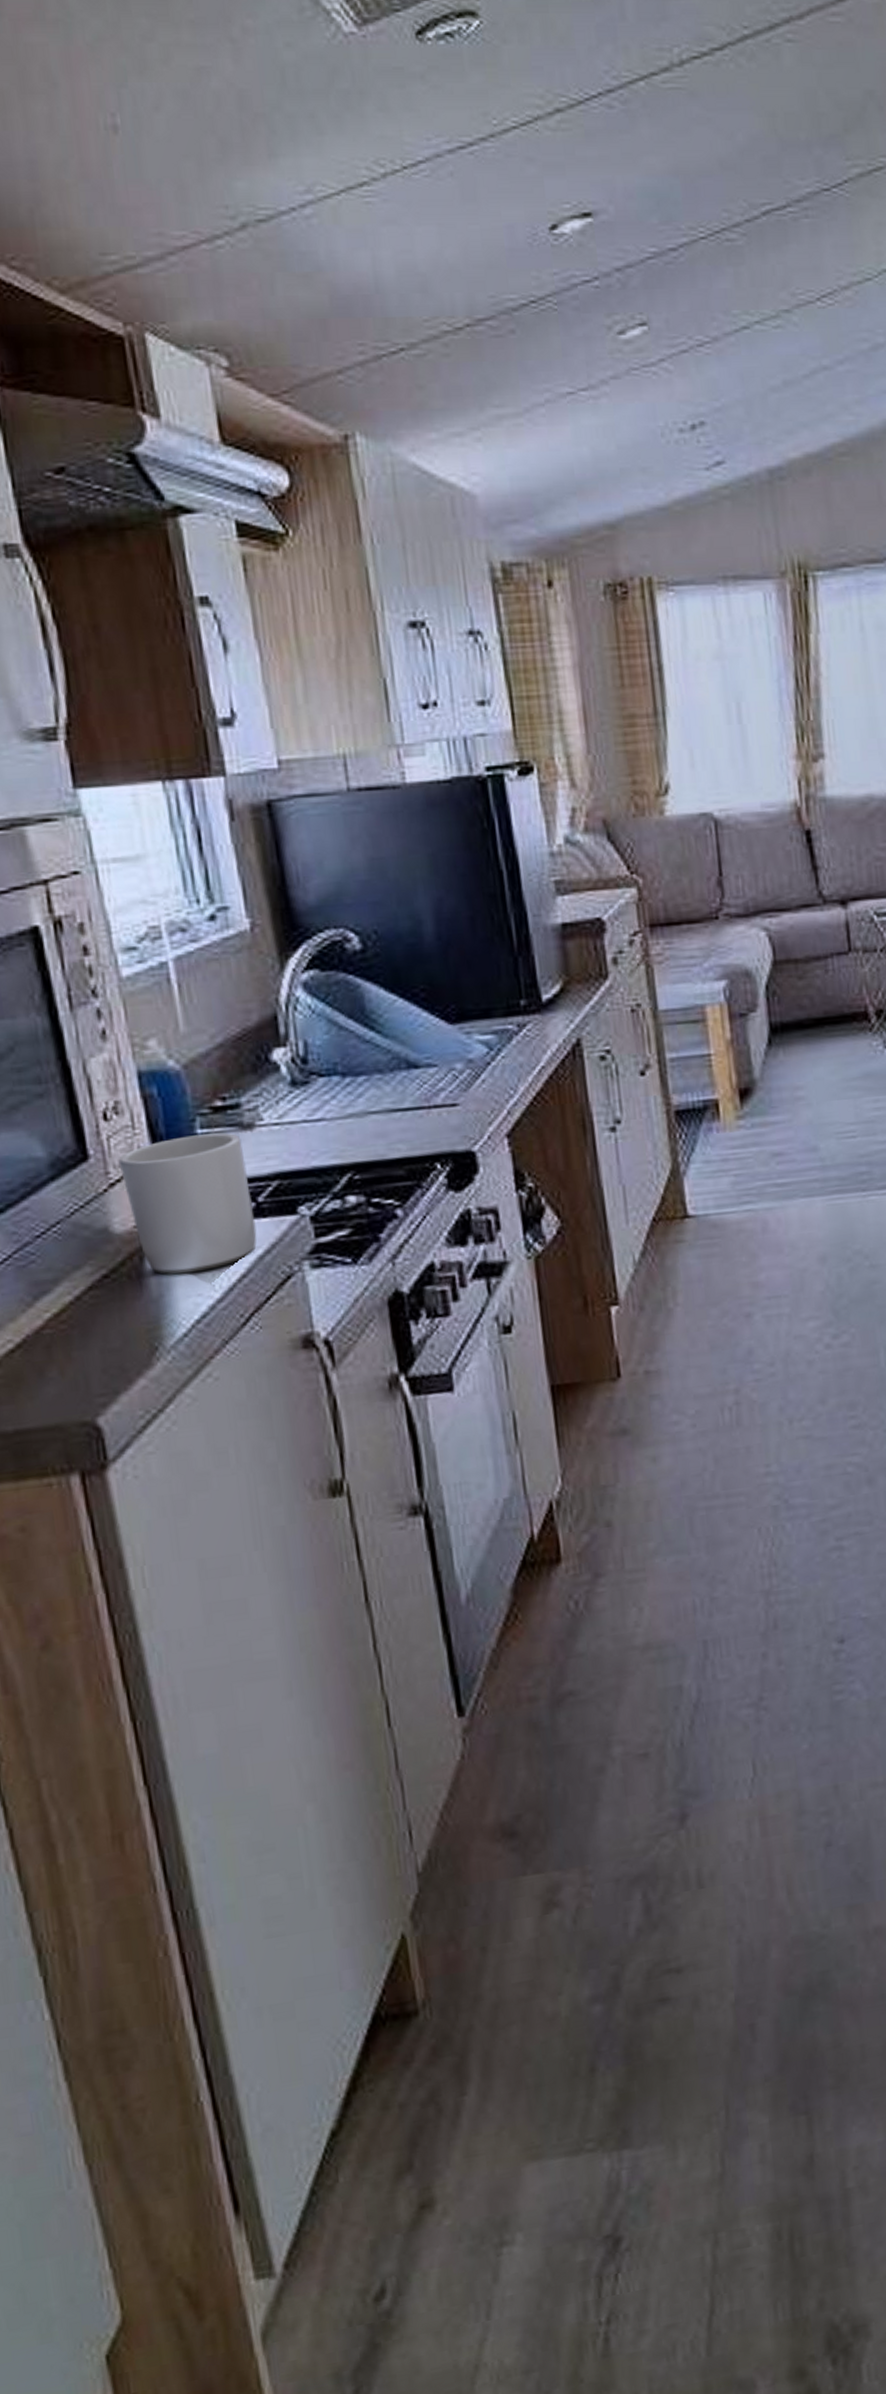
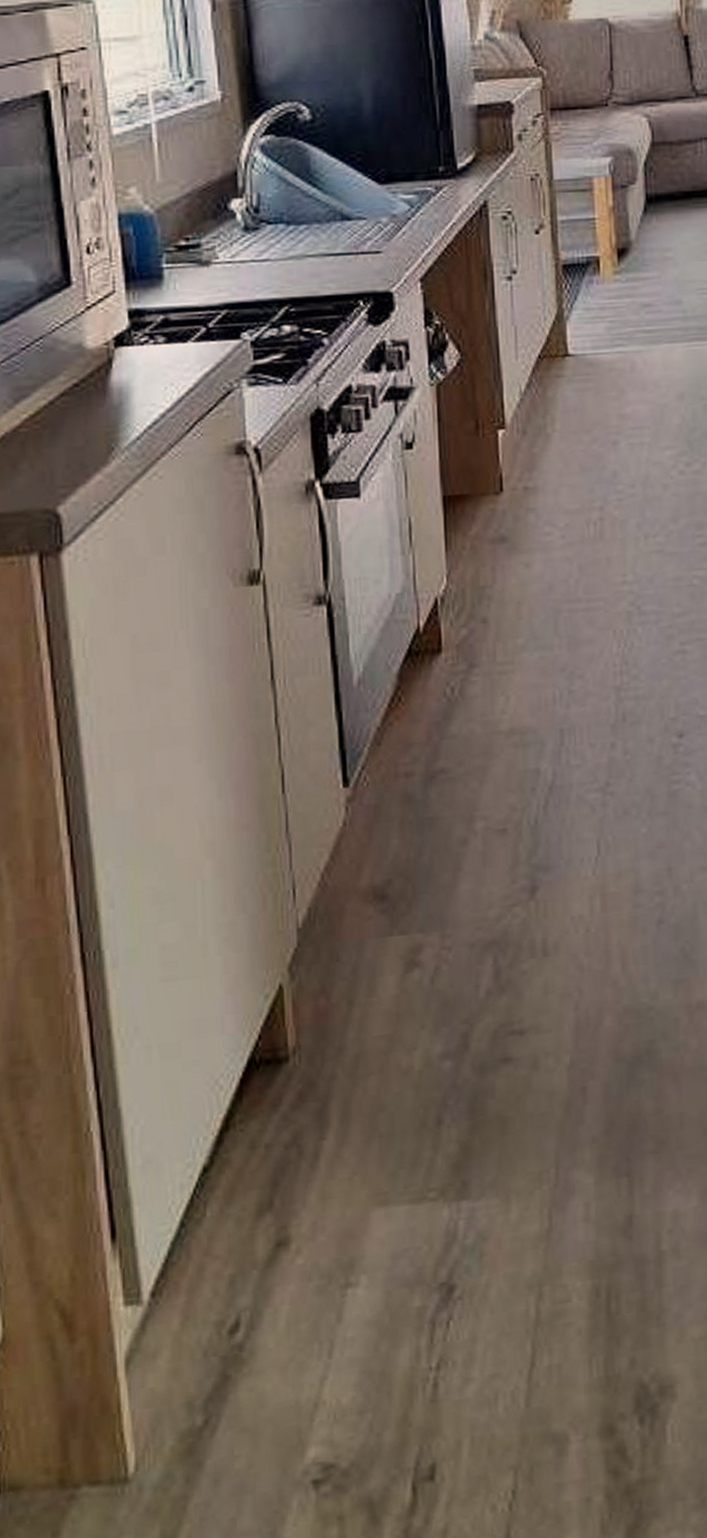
mug: present [118,1132,257,1274] -> none [95,268,205,386]

